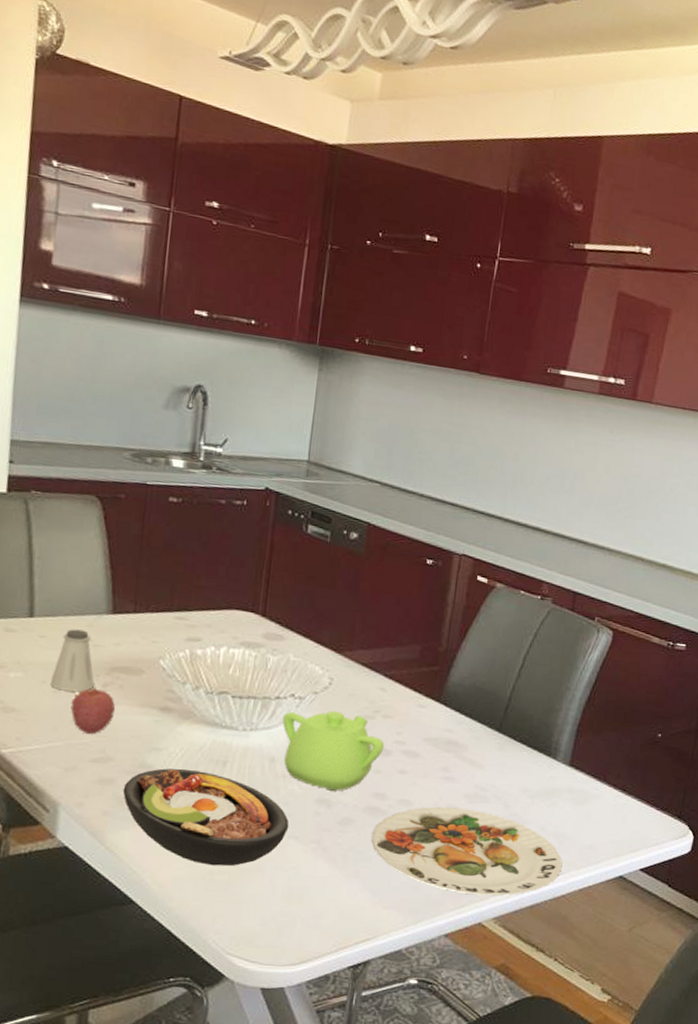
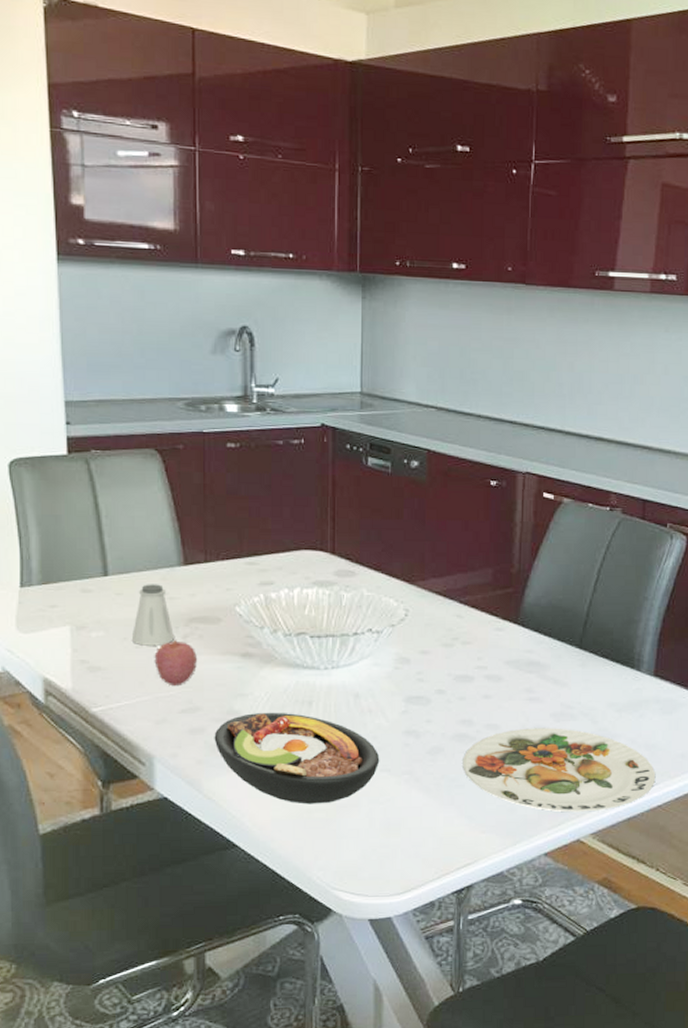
teapot: present [283,710,385,791] -> none [363,642,466,721]

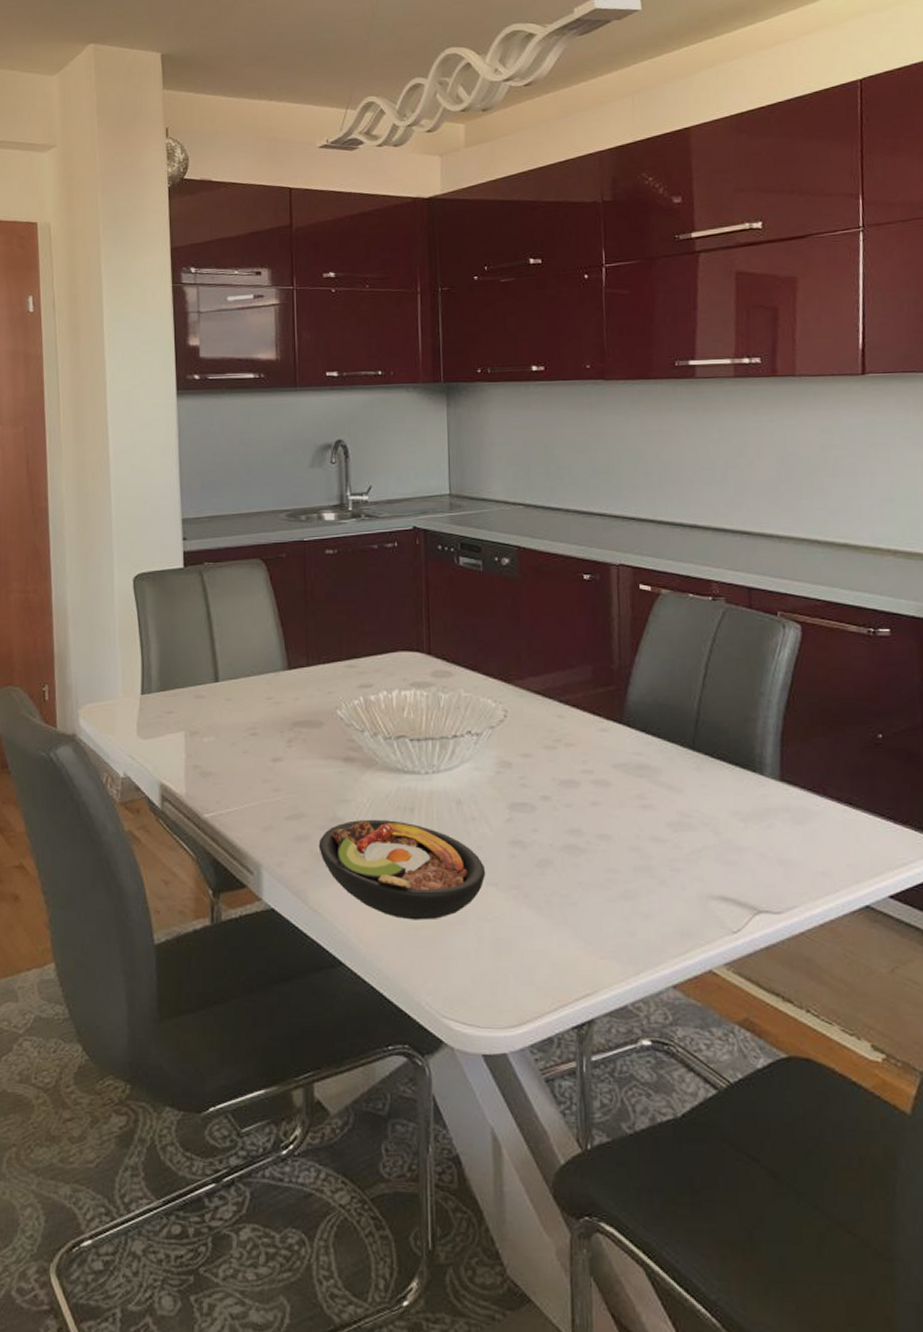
saltshaker: present [131,584,174,646] -> none [240,689,279,751]
fruit: present [154,639,198,687] -> none [261,743,302,792]
plate: present [463,728,656,812] -> none [574,839,795,938]

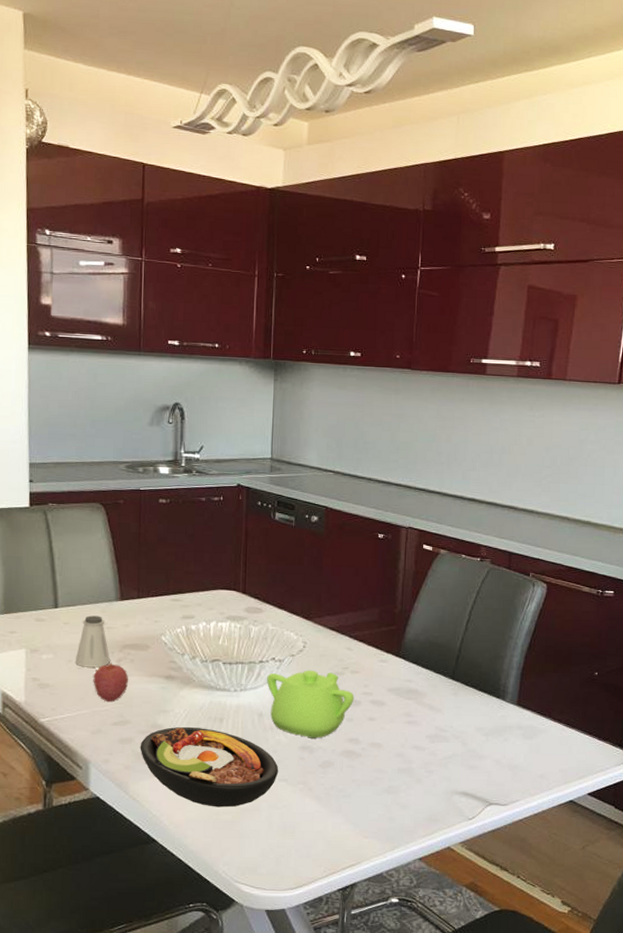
saltshaker: none [240,689,279,751] -> present [75,615,110,668]
fruit: none [261,743,302,792] -> present [93,662,129,703]
teapot: none [463,744,572,830] -> present [267,670,355,738]

